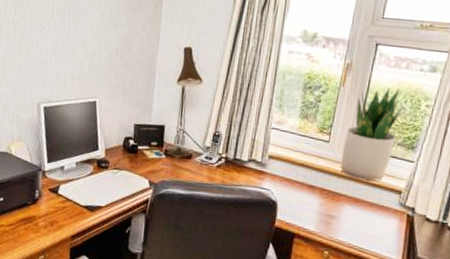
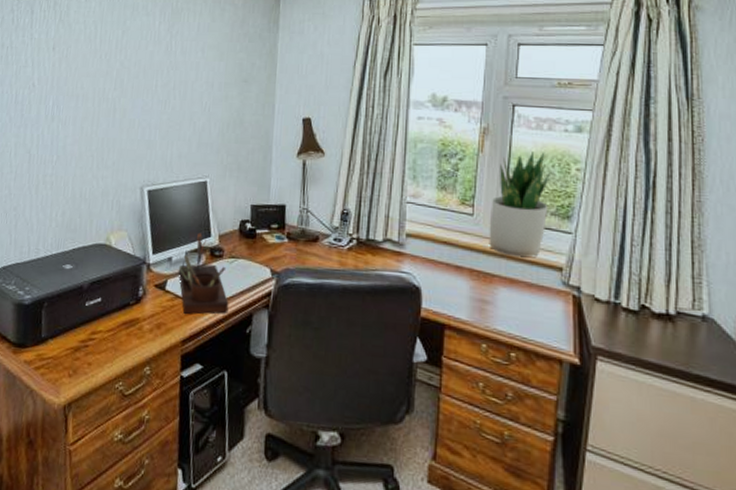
desk organizer: none [69,146,112,216] -> present [178,232,229,315]

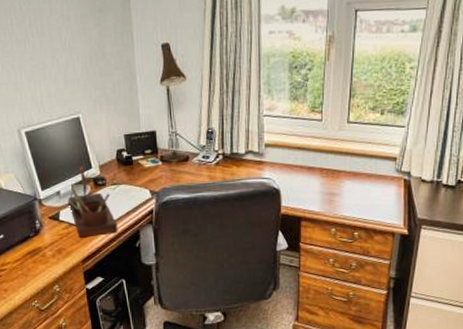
planter: present [489,151,551,258] -> none [335,54,389,153]

